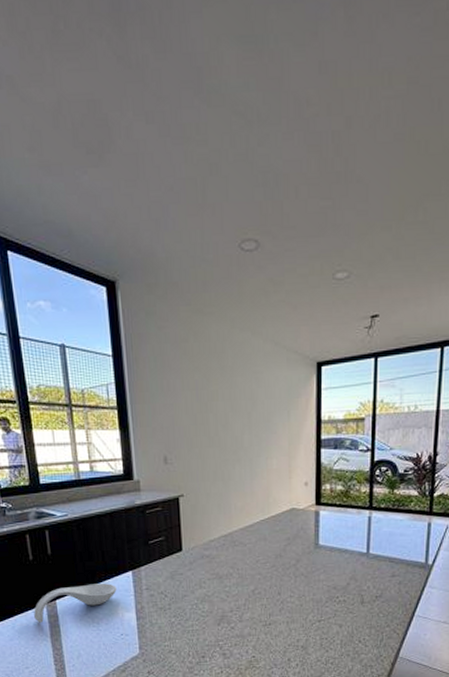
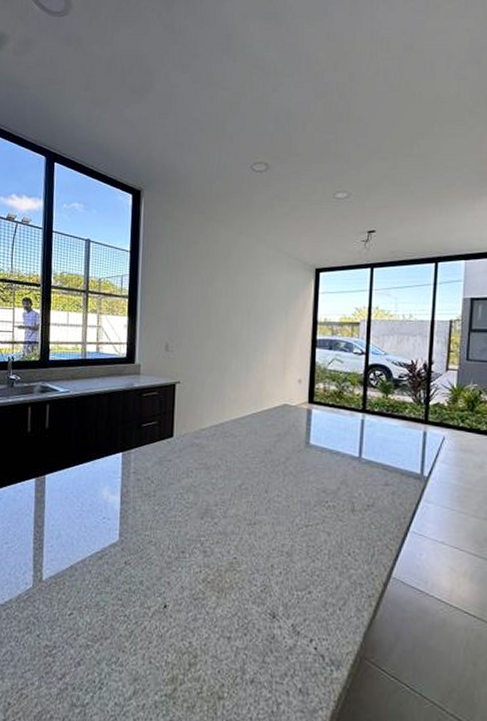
spoon rest: present [34,583,117,623] -> none [22,461,105,497]

